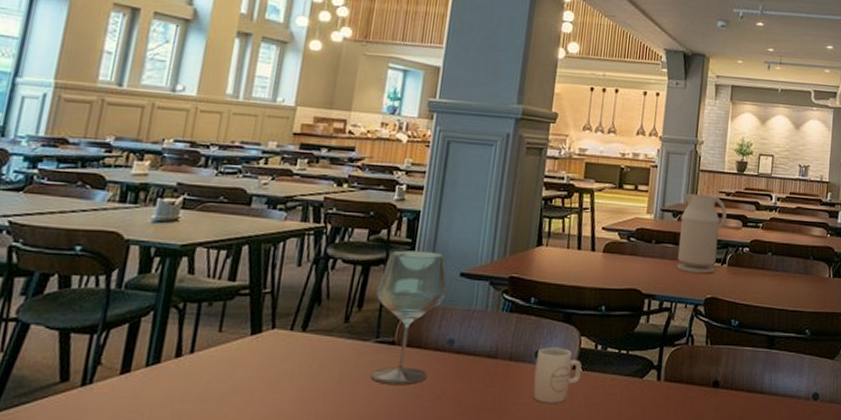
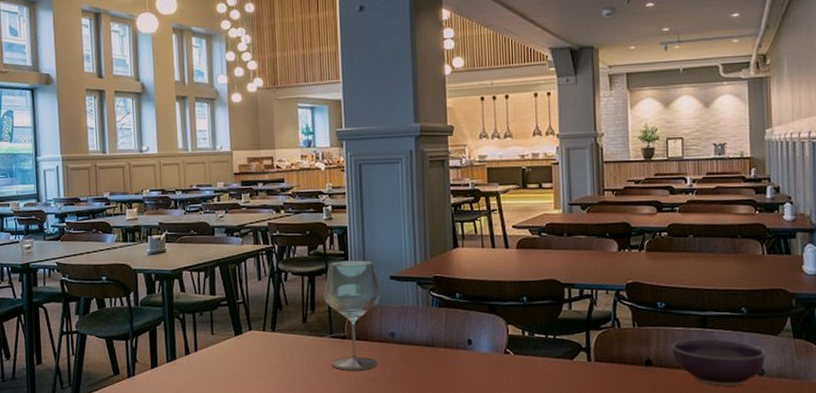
mug: present [533,347,582,404] -> none [469,335,513,384]
water jug: present [676,193,727,275] -> none [589,185,639,262]
bowl: none [739,360,821,410] -> present [671,339,765,386]

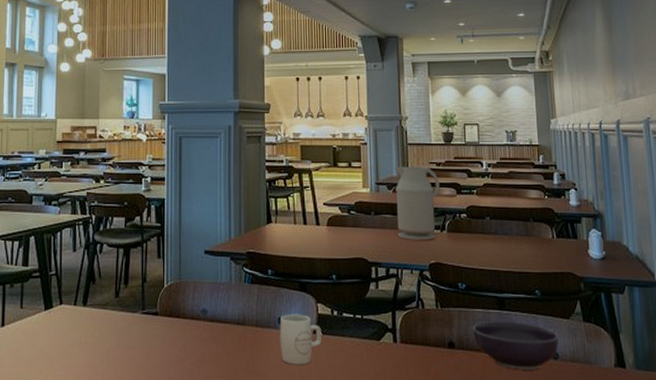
wine glass: present [324,260,381,372] -> none [138,233,195,351]
mug: none [469,335,513,384] -> present [279,314,322,365]
water jug: none [589,185,639,262] -> present [395,166,440,241]

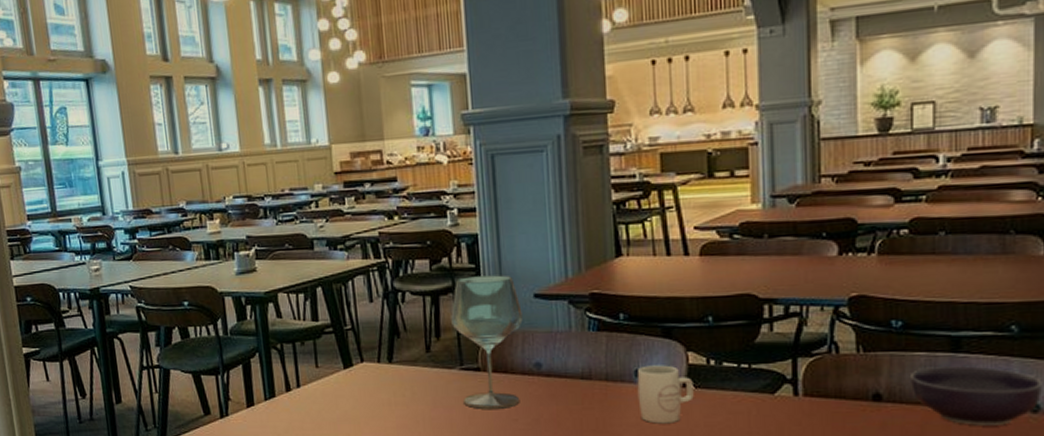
wine glass: none [138,233,195,351] -> present [451,275,523,410]
water jug: present [395,166,440,241] -> none [800,168,869,270]

